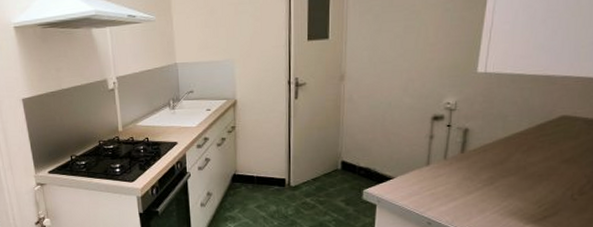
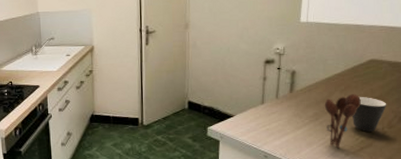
utensil holder: none [501,155,547,217] -> present [324,94,361,149]
mug: none [535,158,579,198] -> present [352,96,387,132]

